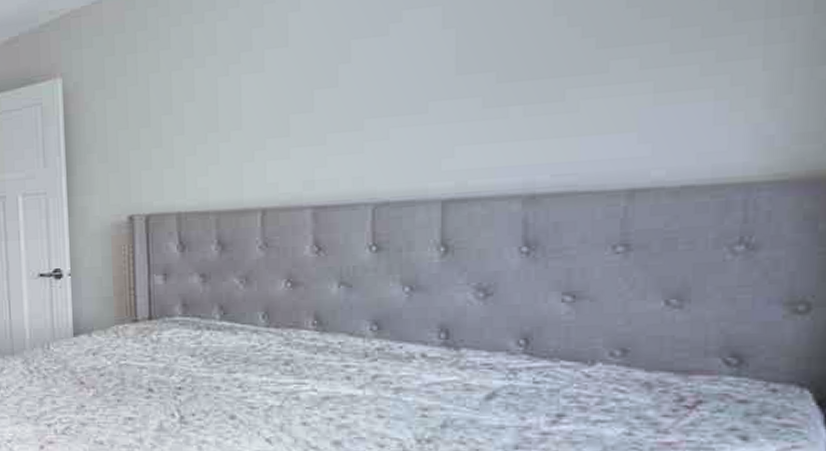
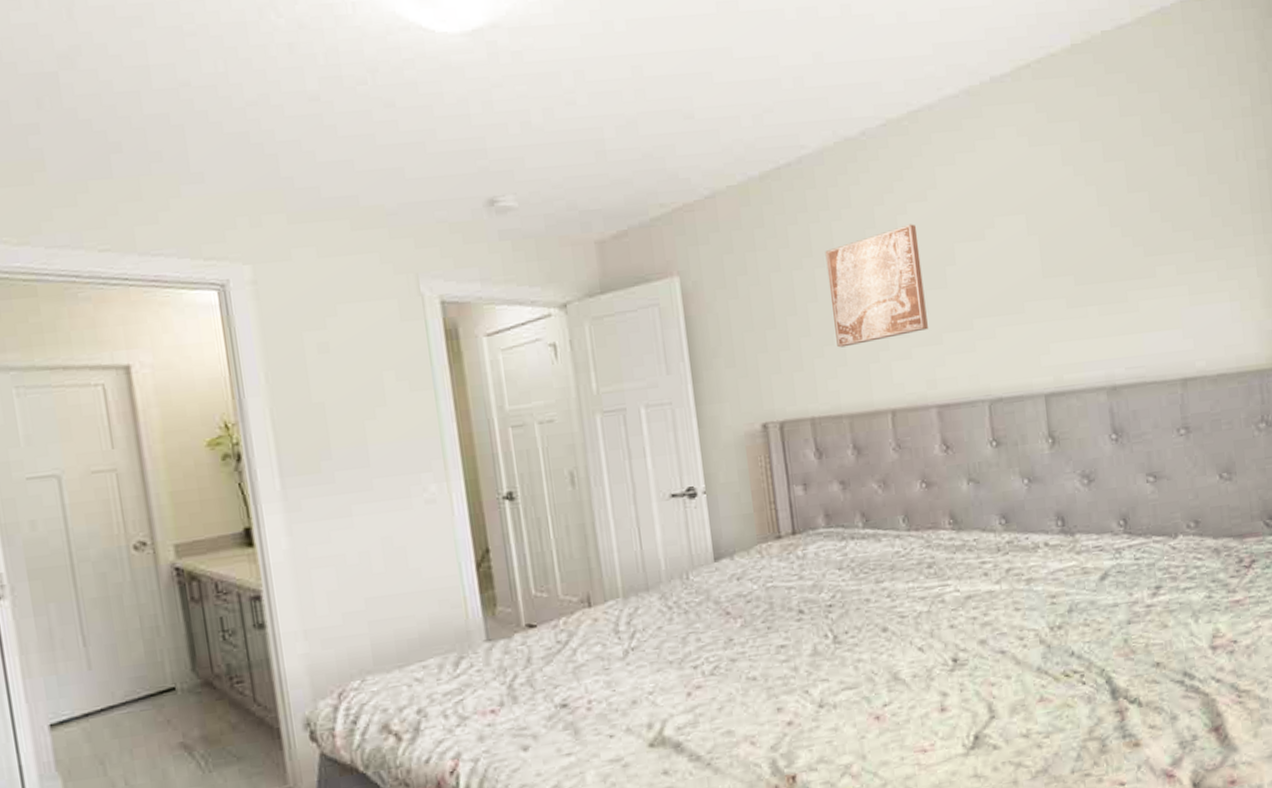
wall art: none [207,21,311,146] -> present [825,224,928,348]

